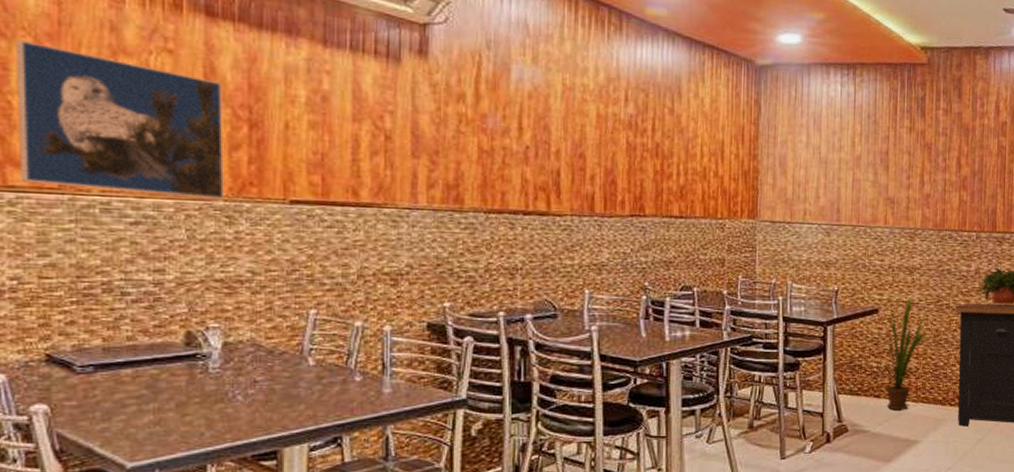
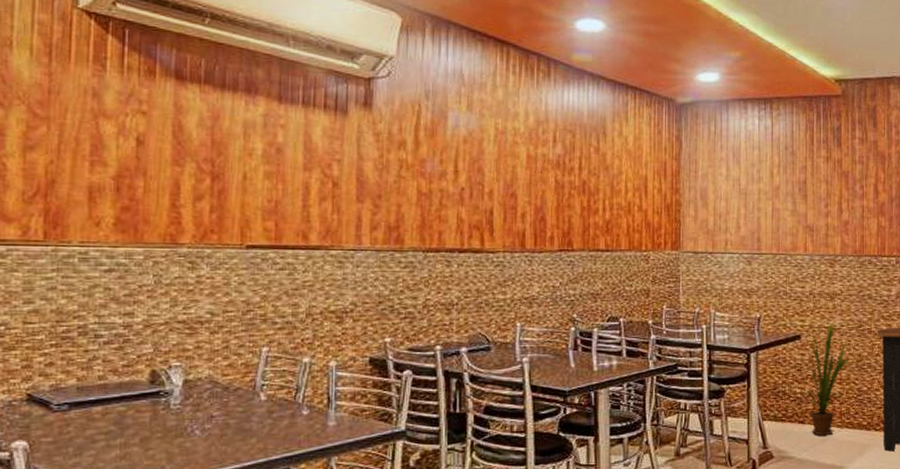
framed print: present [17,40,224,199] -> none [10,109,189,246]

